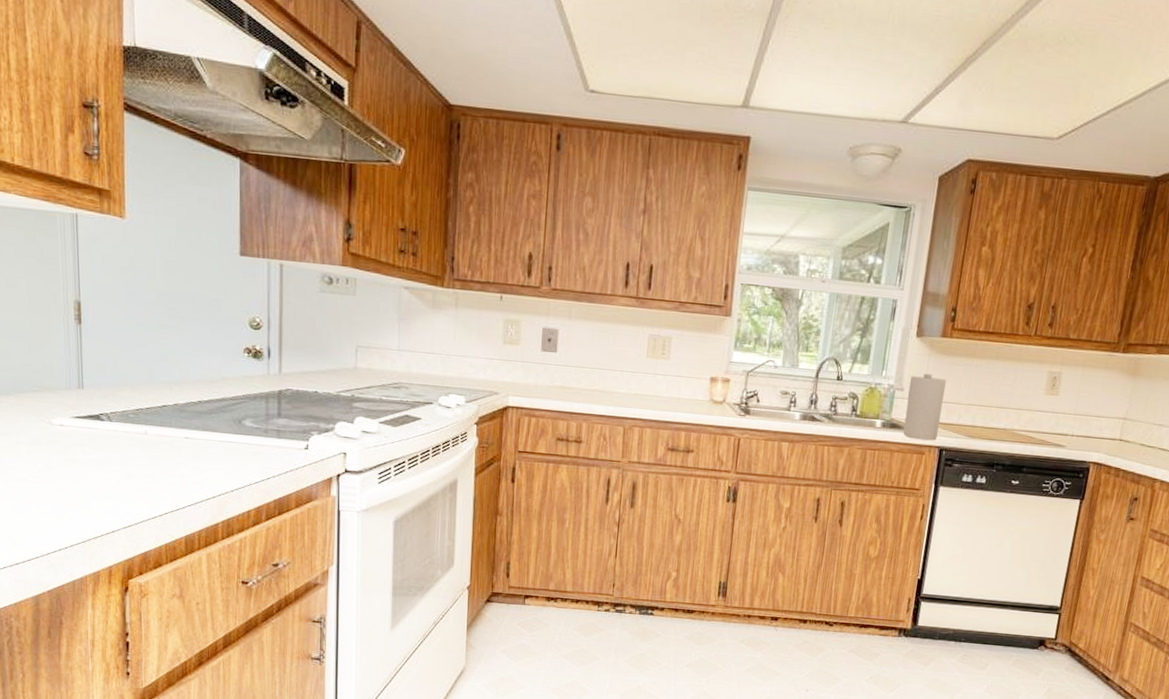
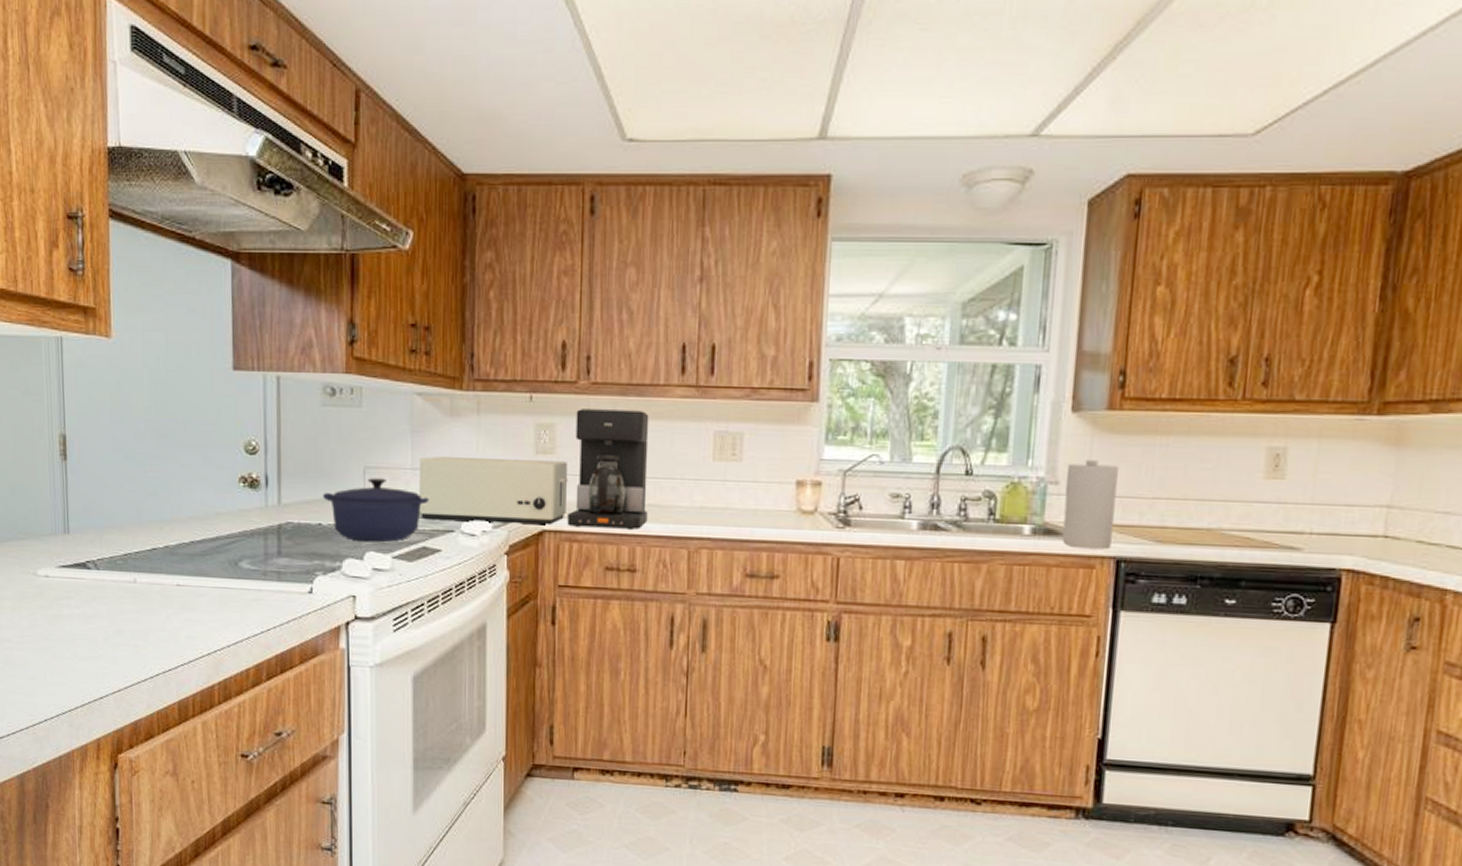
cooking pot: none [319,355,413,409] -> present [323,478,430,542]
toaster: none [403,340,530,403] -> present [419,456,569,526]
coffee maker: none [527,309,598,410] -> present [567,409,649,531]

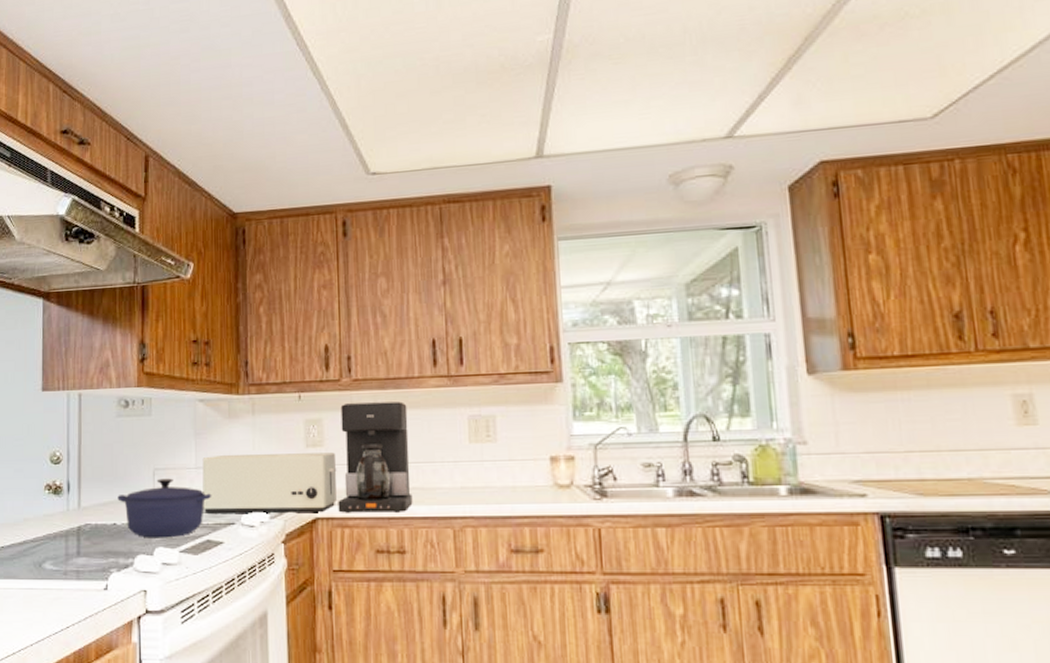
paper towel holder: present [1062,459,1119,550] -> none [812,418,872,506]

